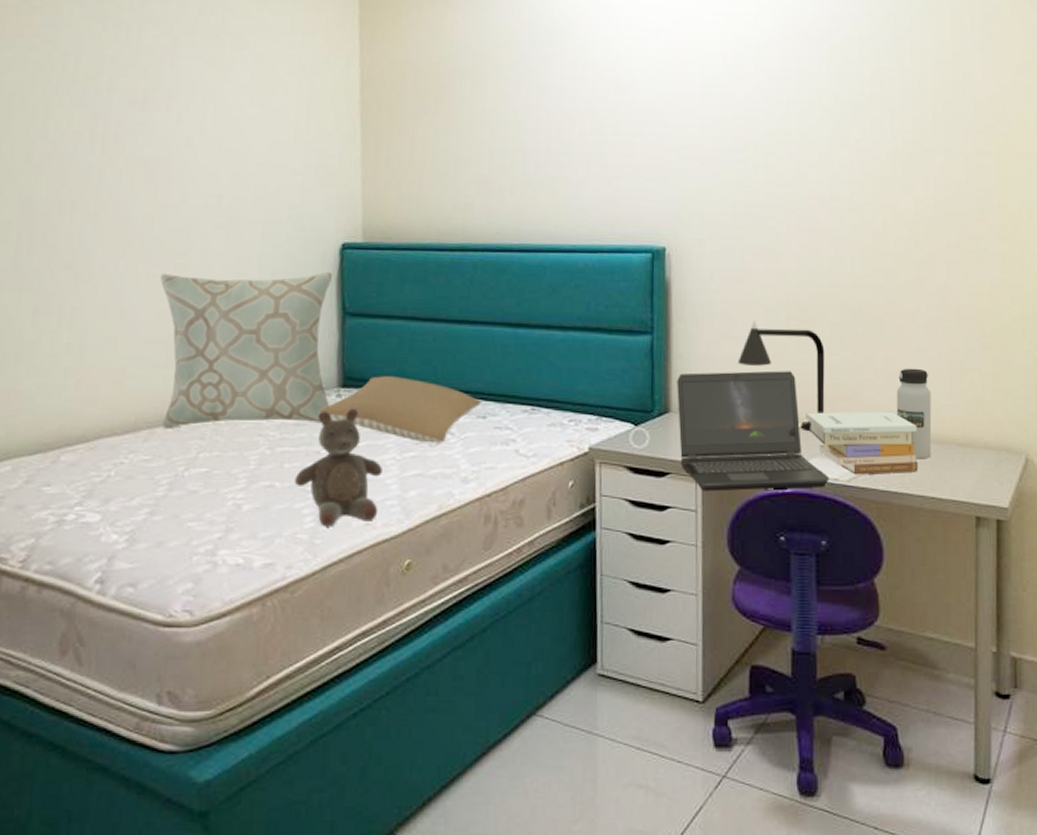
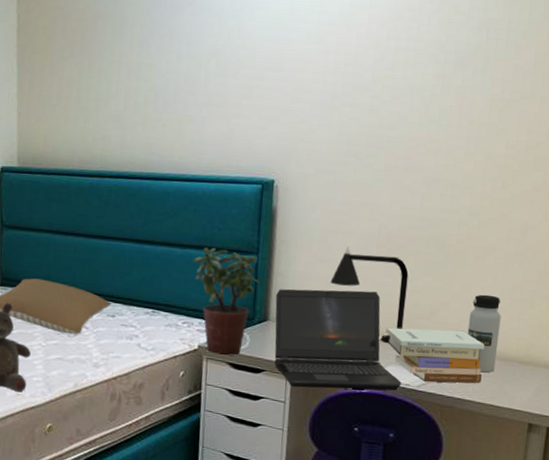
potted plant: none [578,329,657,457] -> present [194,247,260,355]

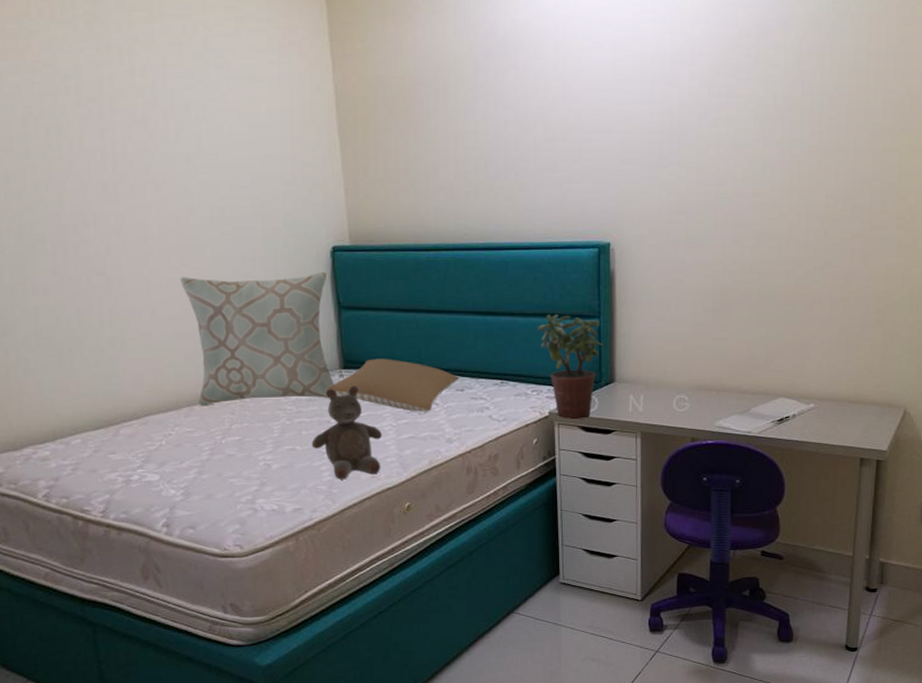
laptop computer: present [274,289,402,391] -> none [620,346,744,444]
desk lamp: present [330,247,408,344] -> none [671,304,744,395]
books: present [386,327,485,383] -> none [726,376,817,428]
water bottle: present [467,294,501,373] -> none [801,340,830,414]

